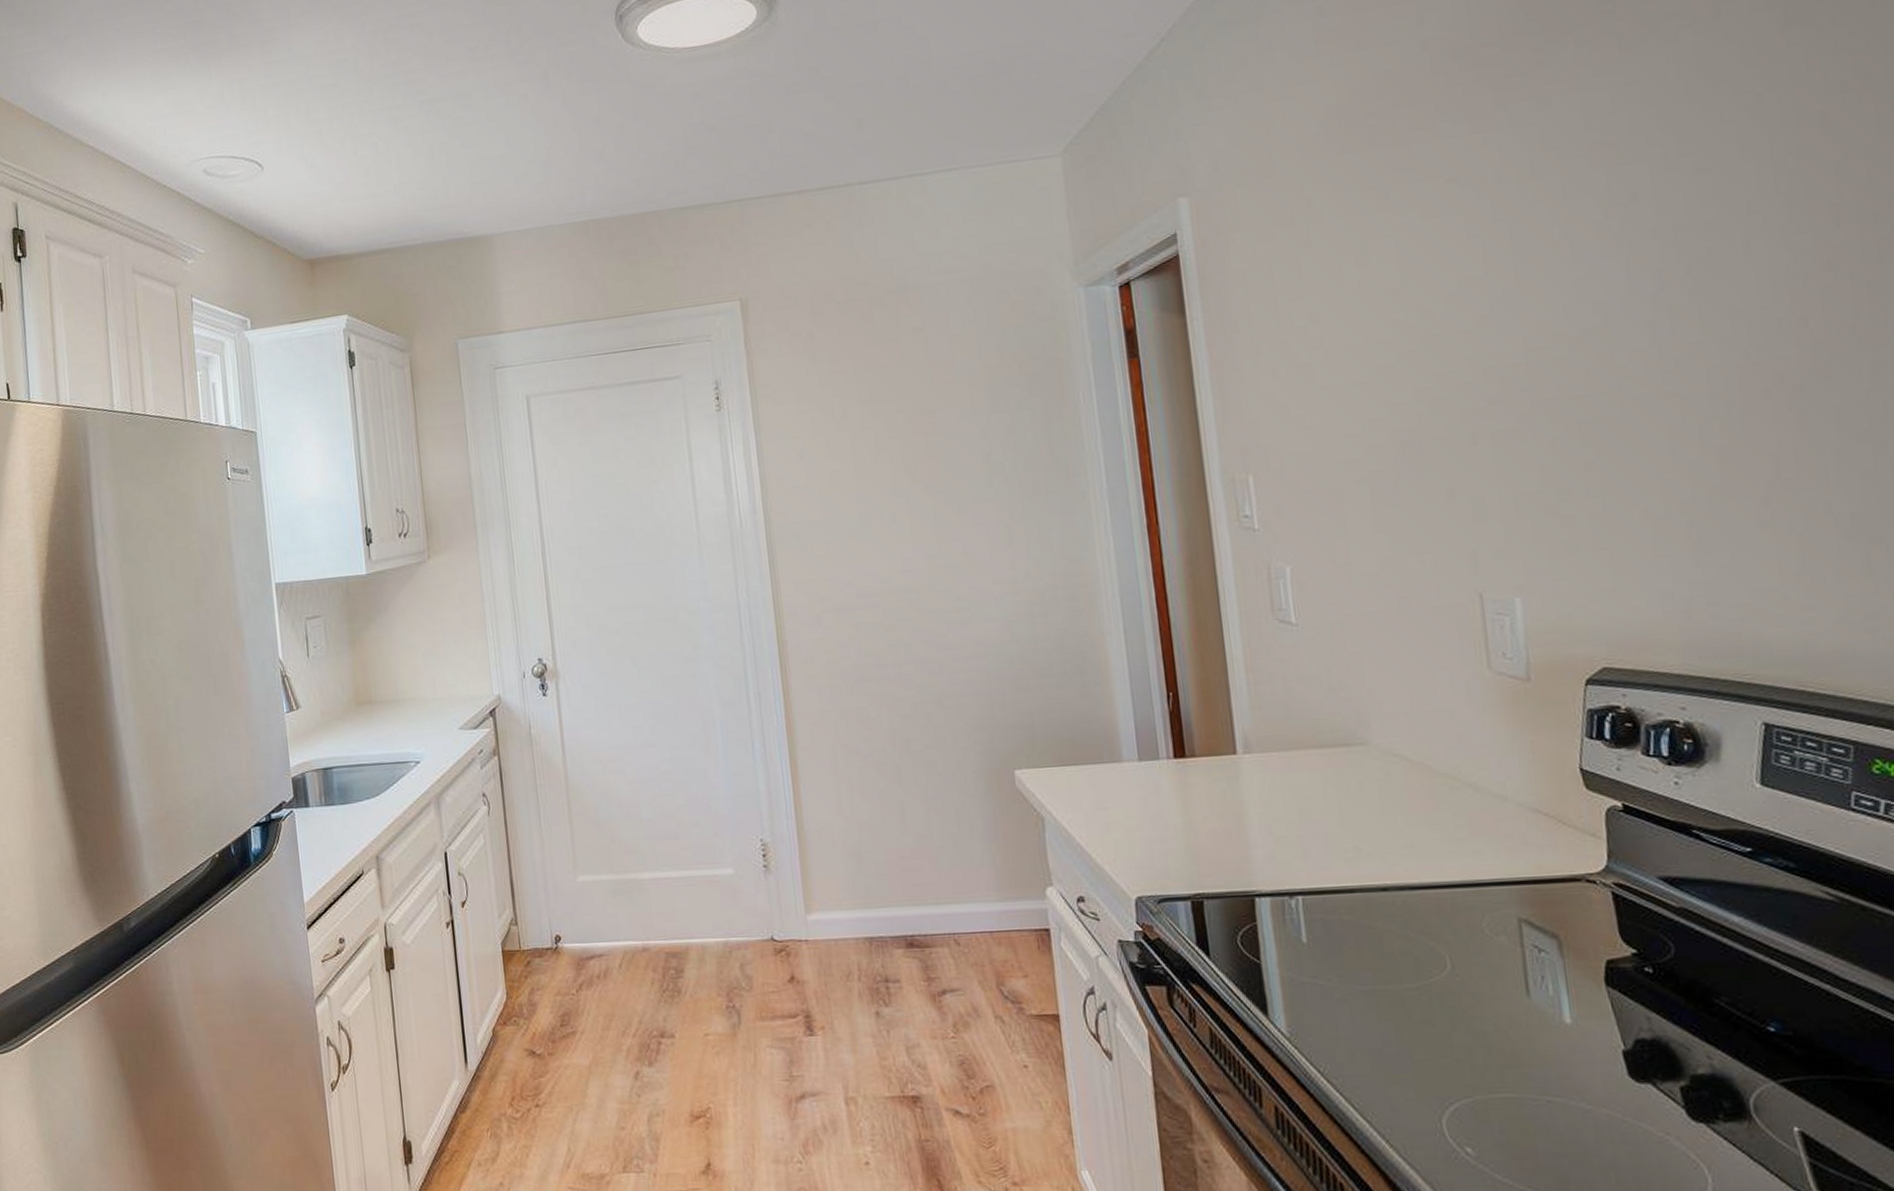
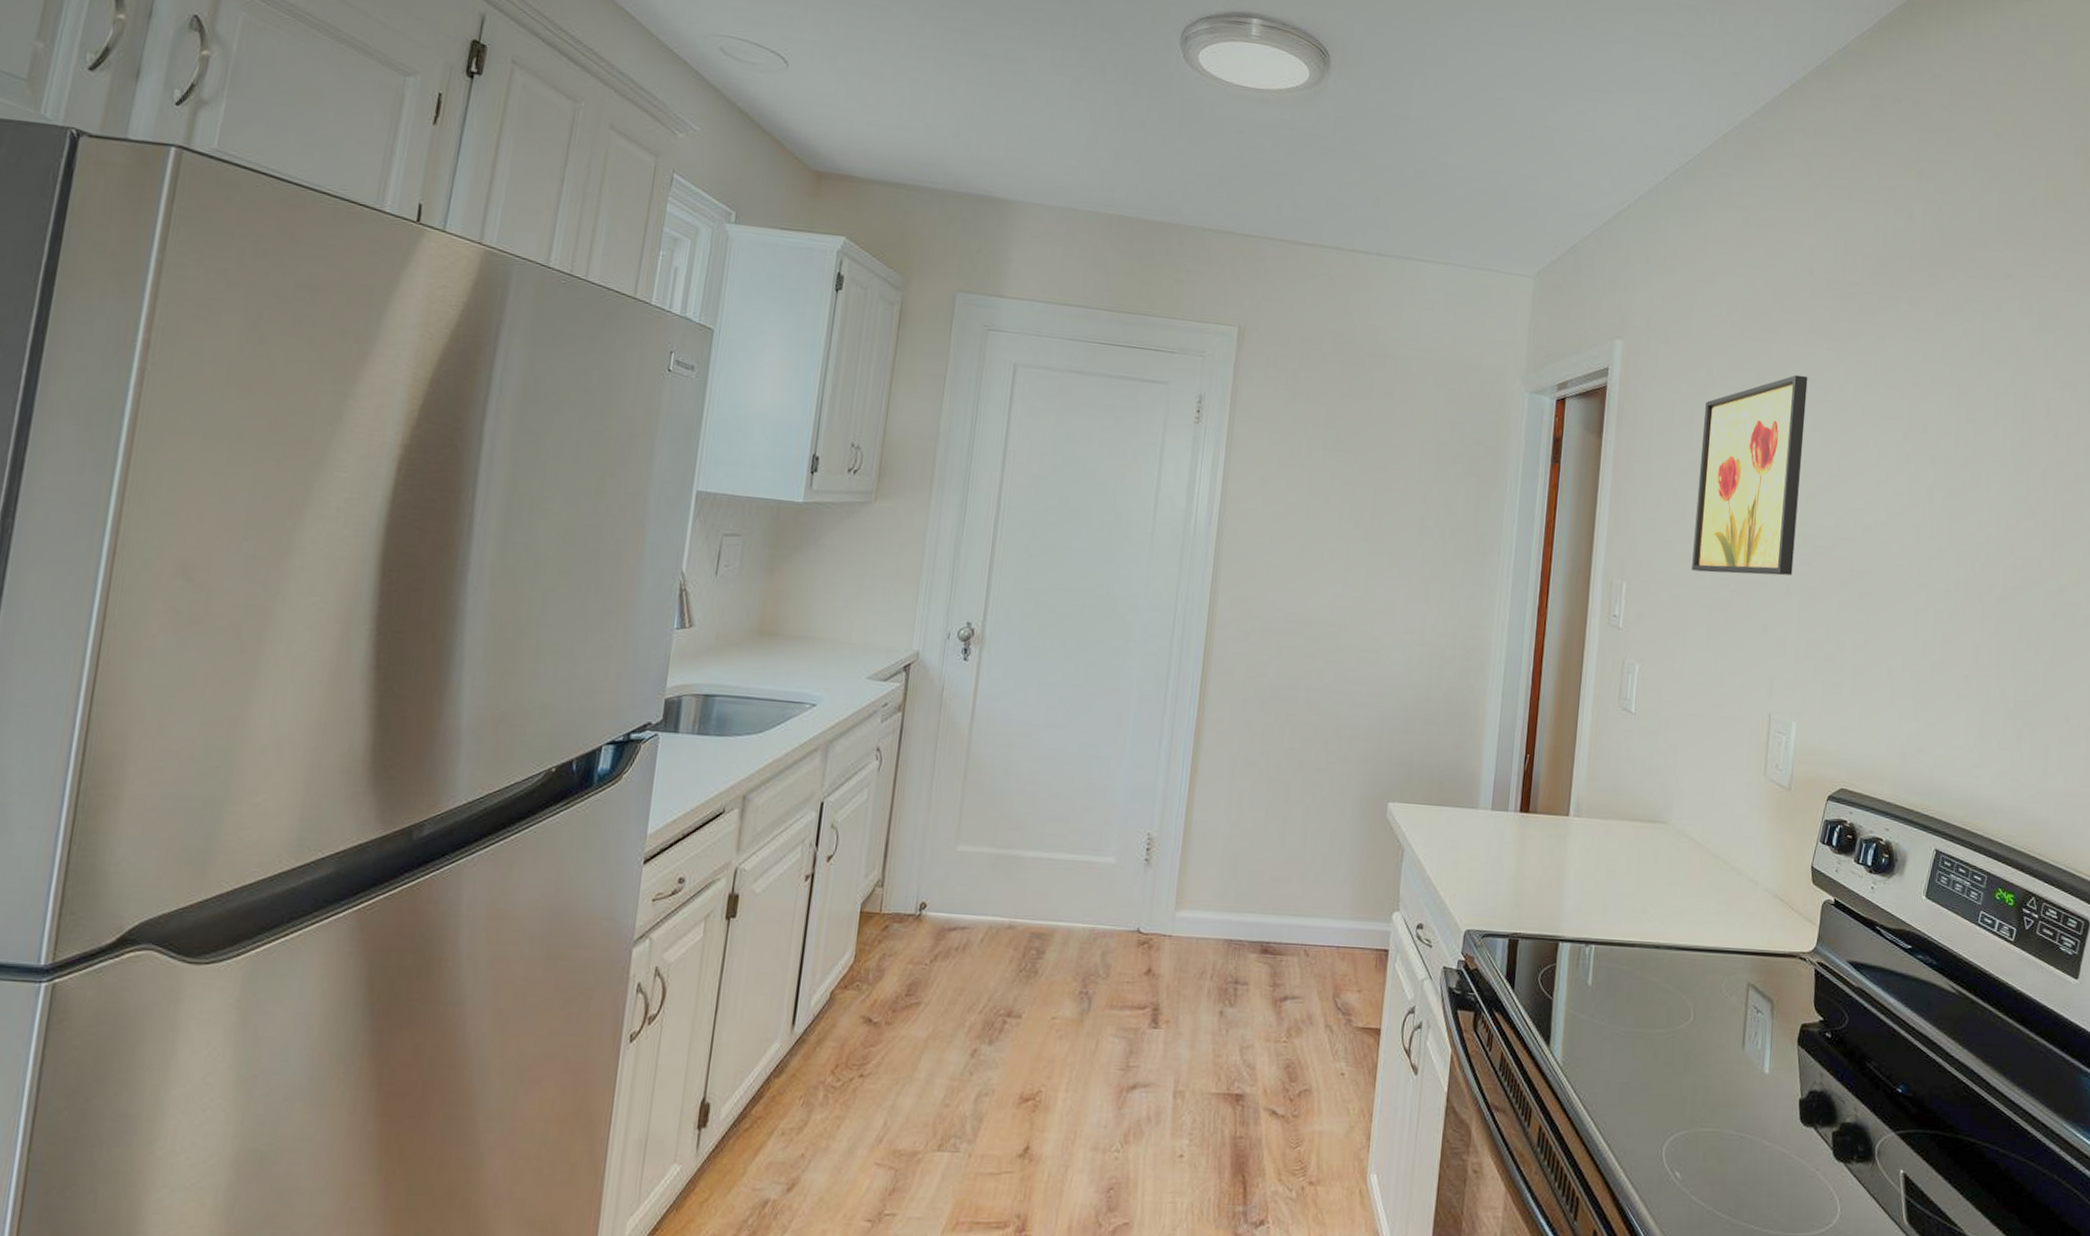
wall art: none [1312,175,1477,444] -> present [1692,374,1808,576]

